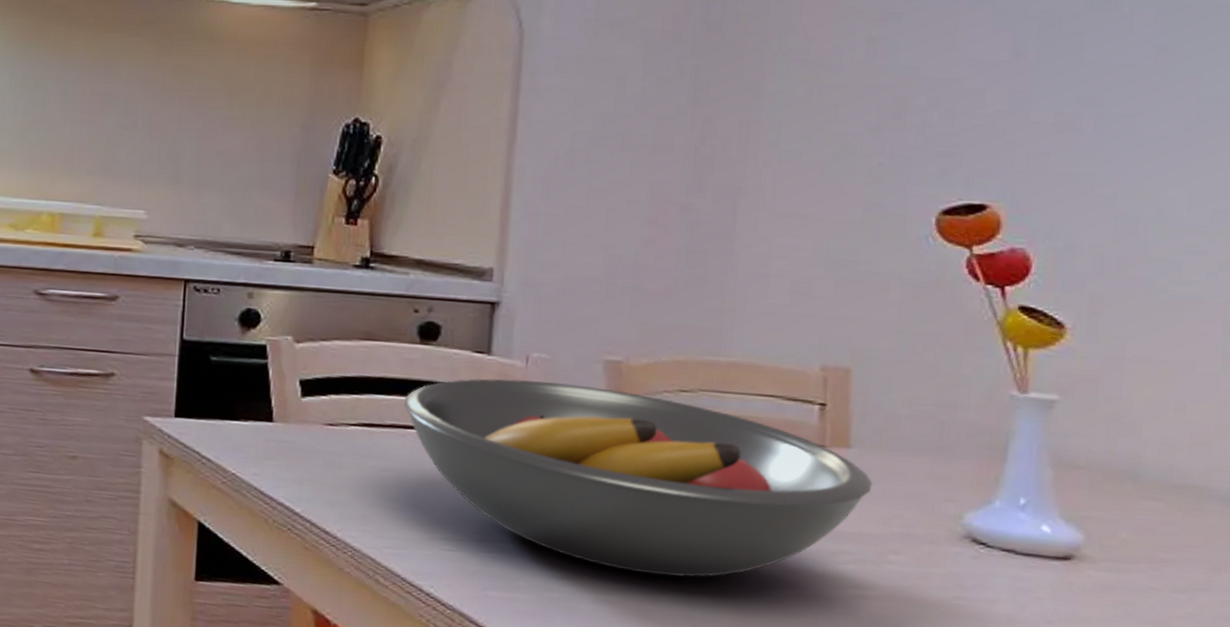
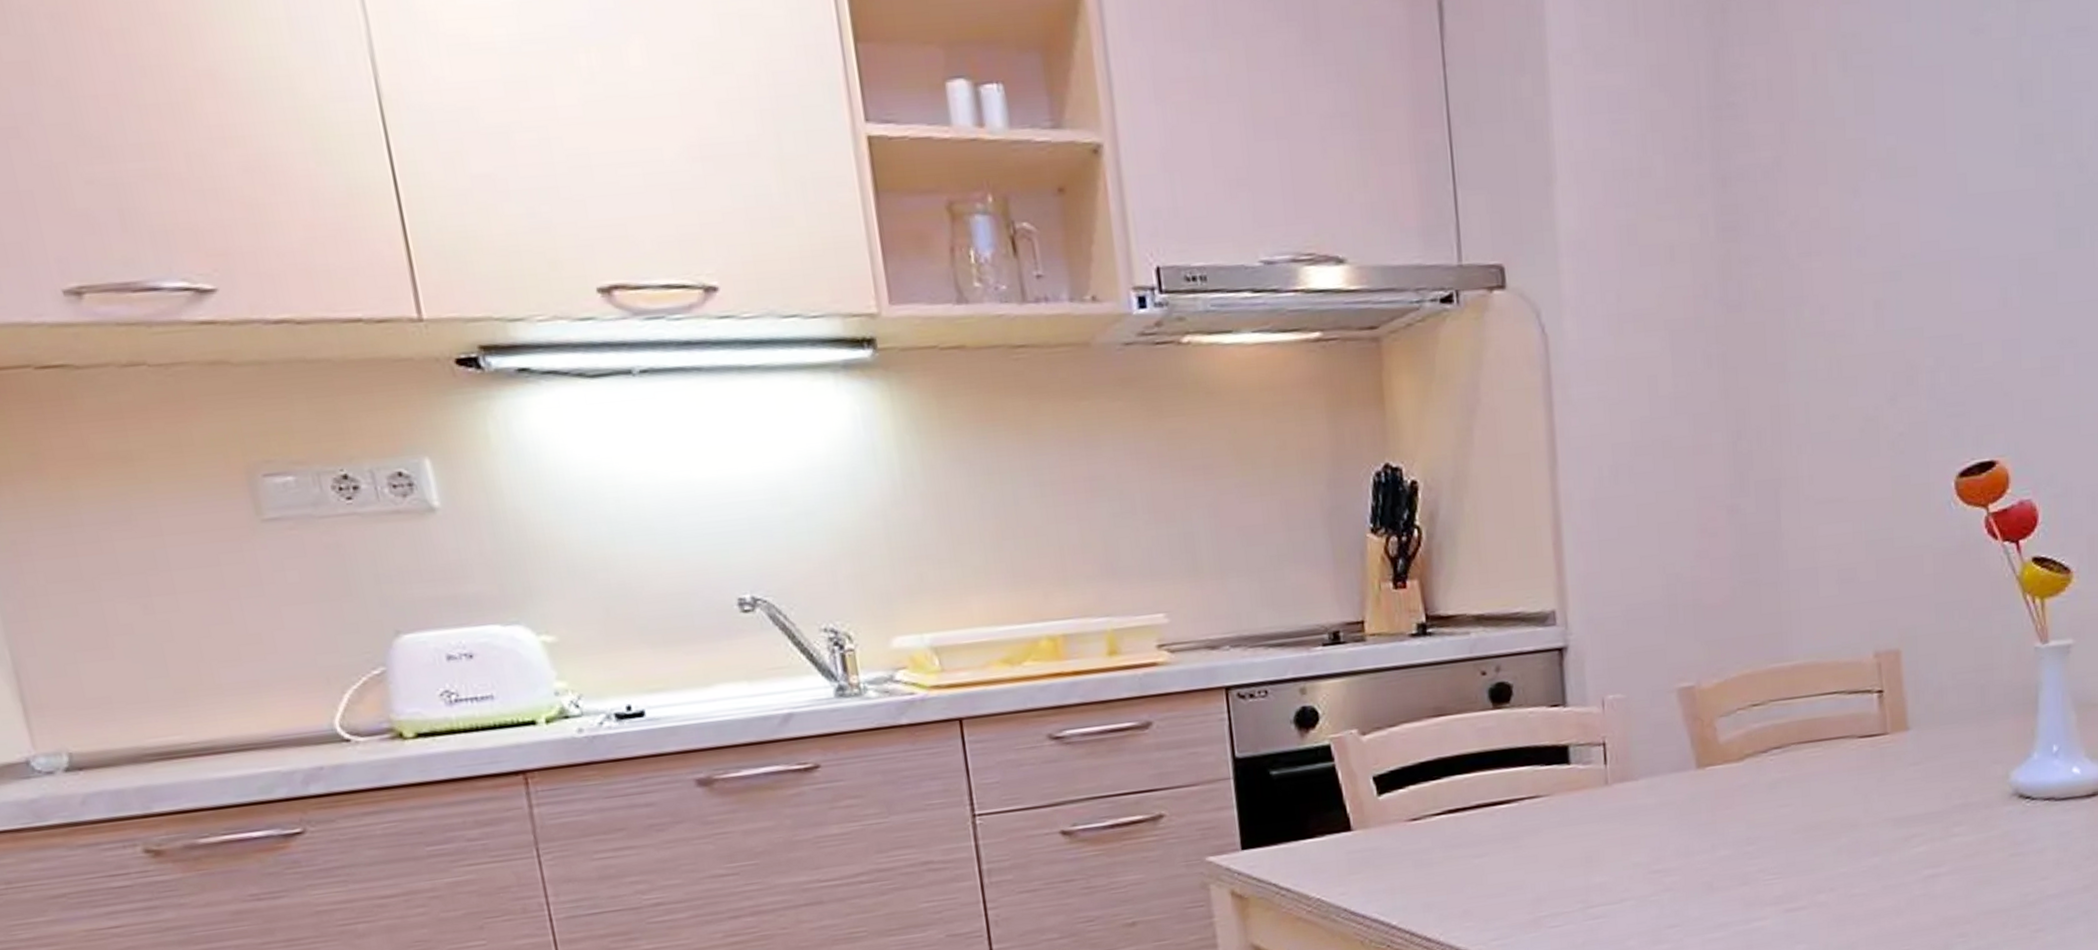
fruit bowl: present [403,378,873,578] -> none [1486,716,1932,905]

